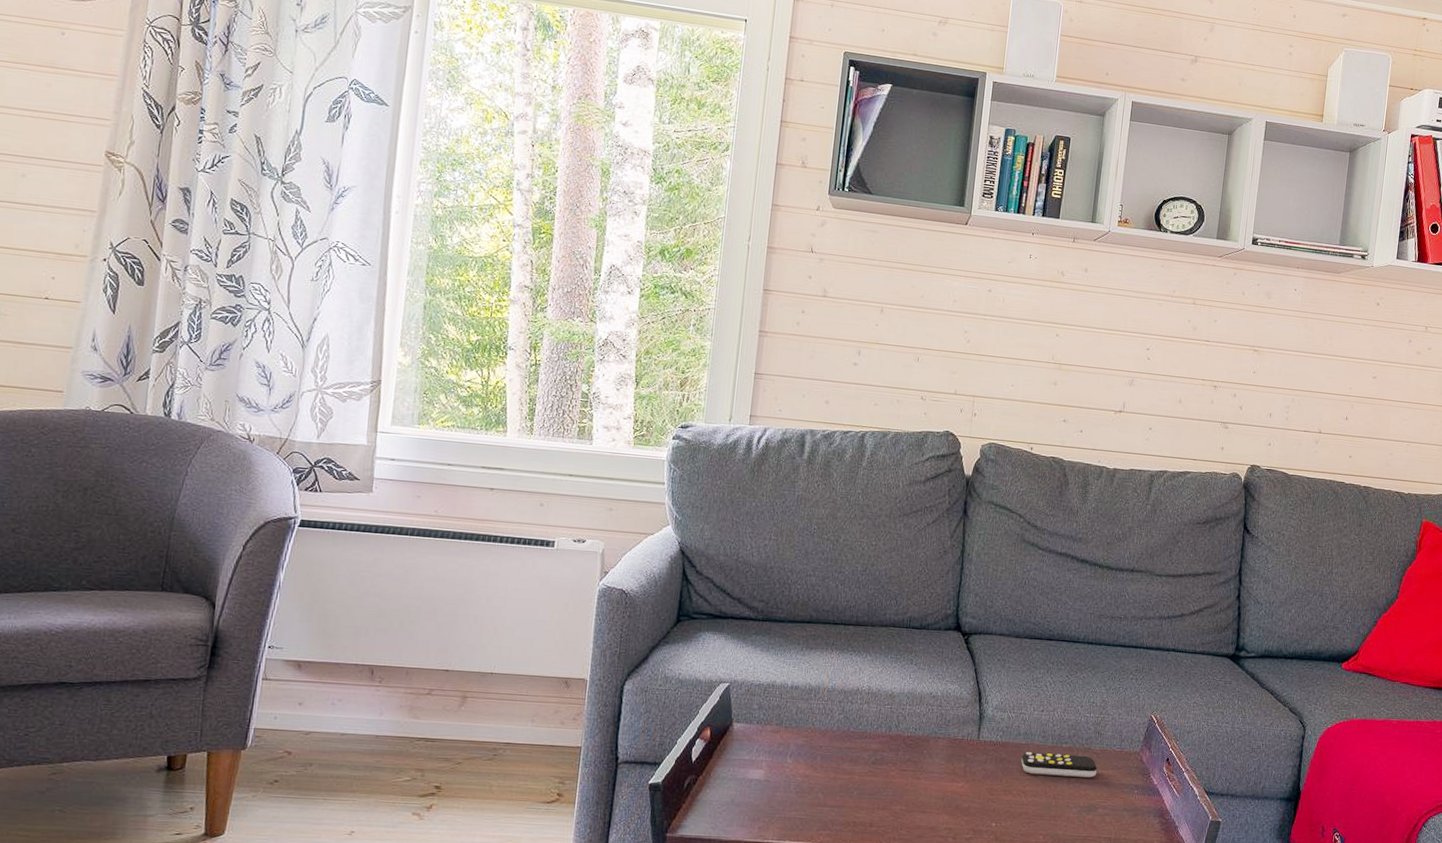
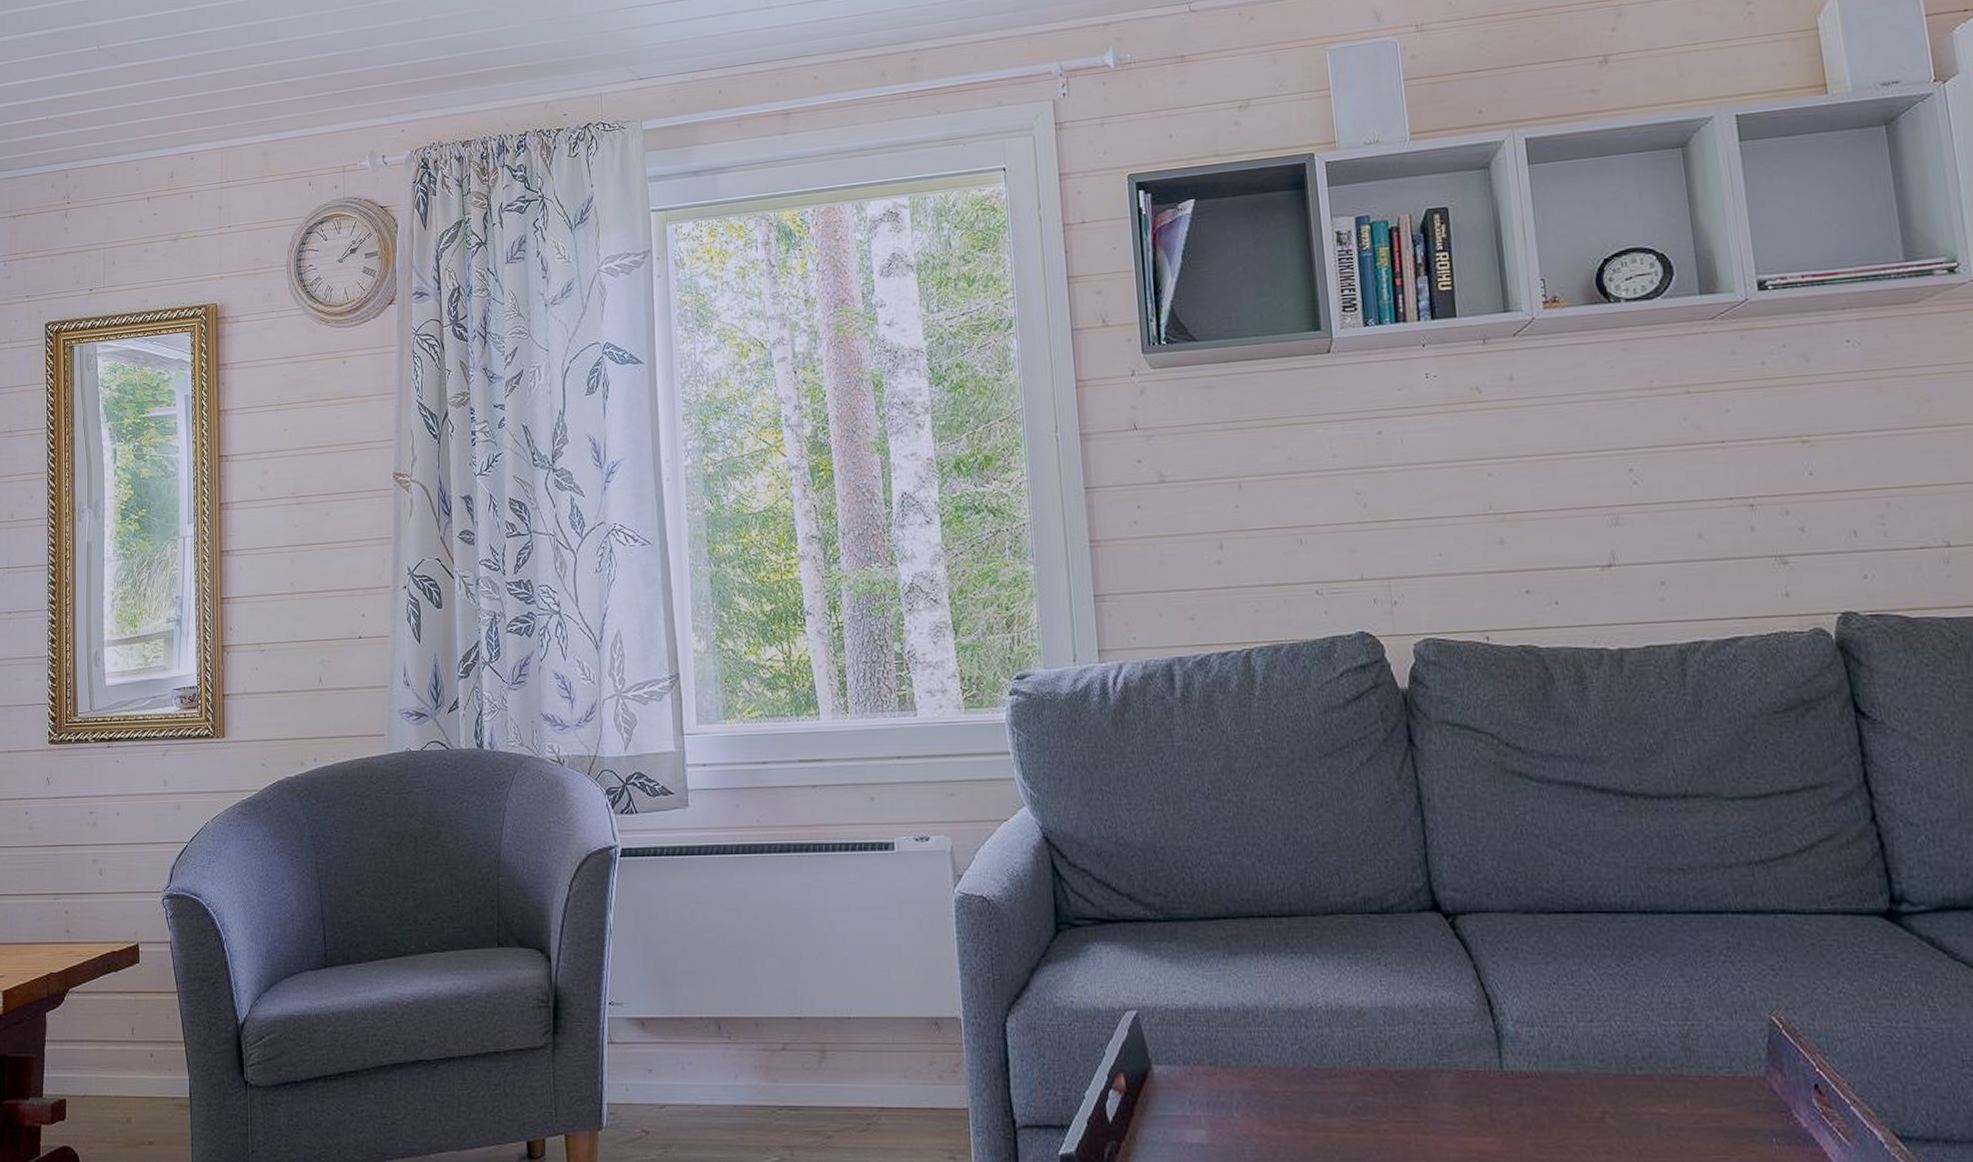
remote control: present [1021,752,1098,778] -> none [1574,1085,1702,1121]

